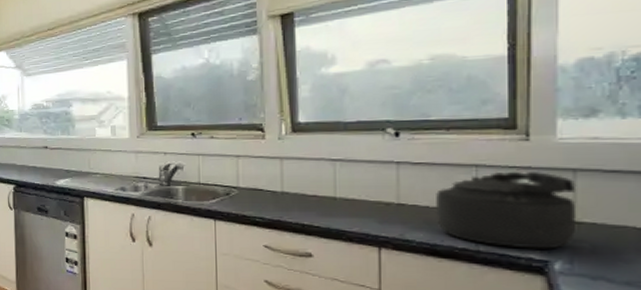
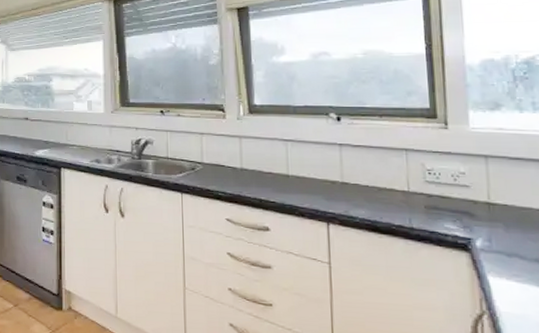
kettle: present [435,171,577,249] -> none [374,155,491,228]

